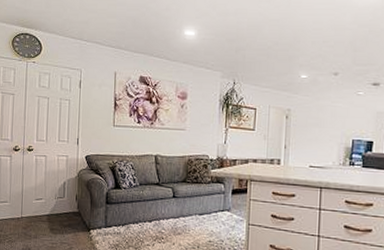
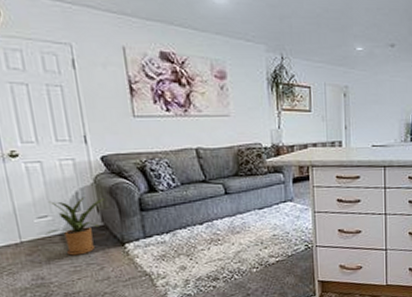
house plant: none [38,186,83,234] -> present [45,197,106,256]

